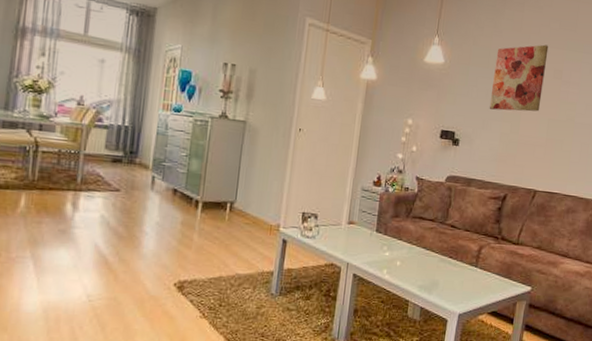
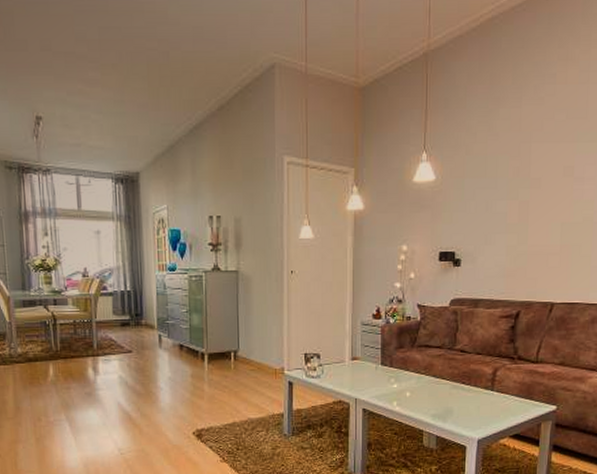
wall art: present [489,44,549,112] -> none [491,140,555,222]

